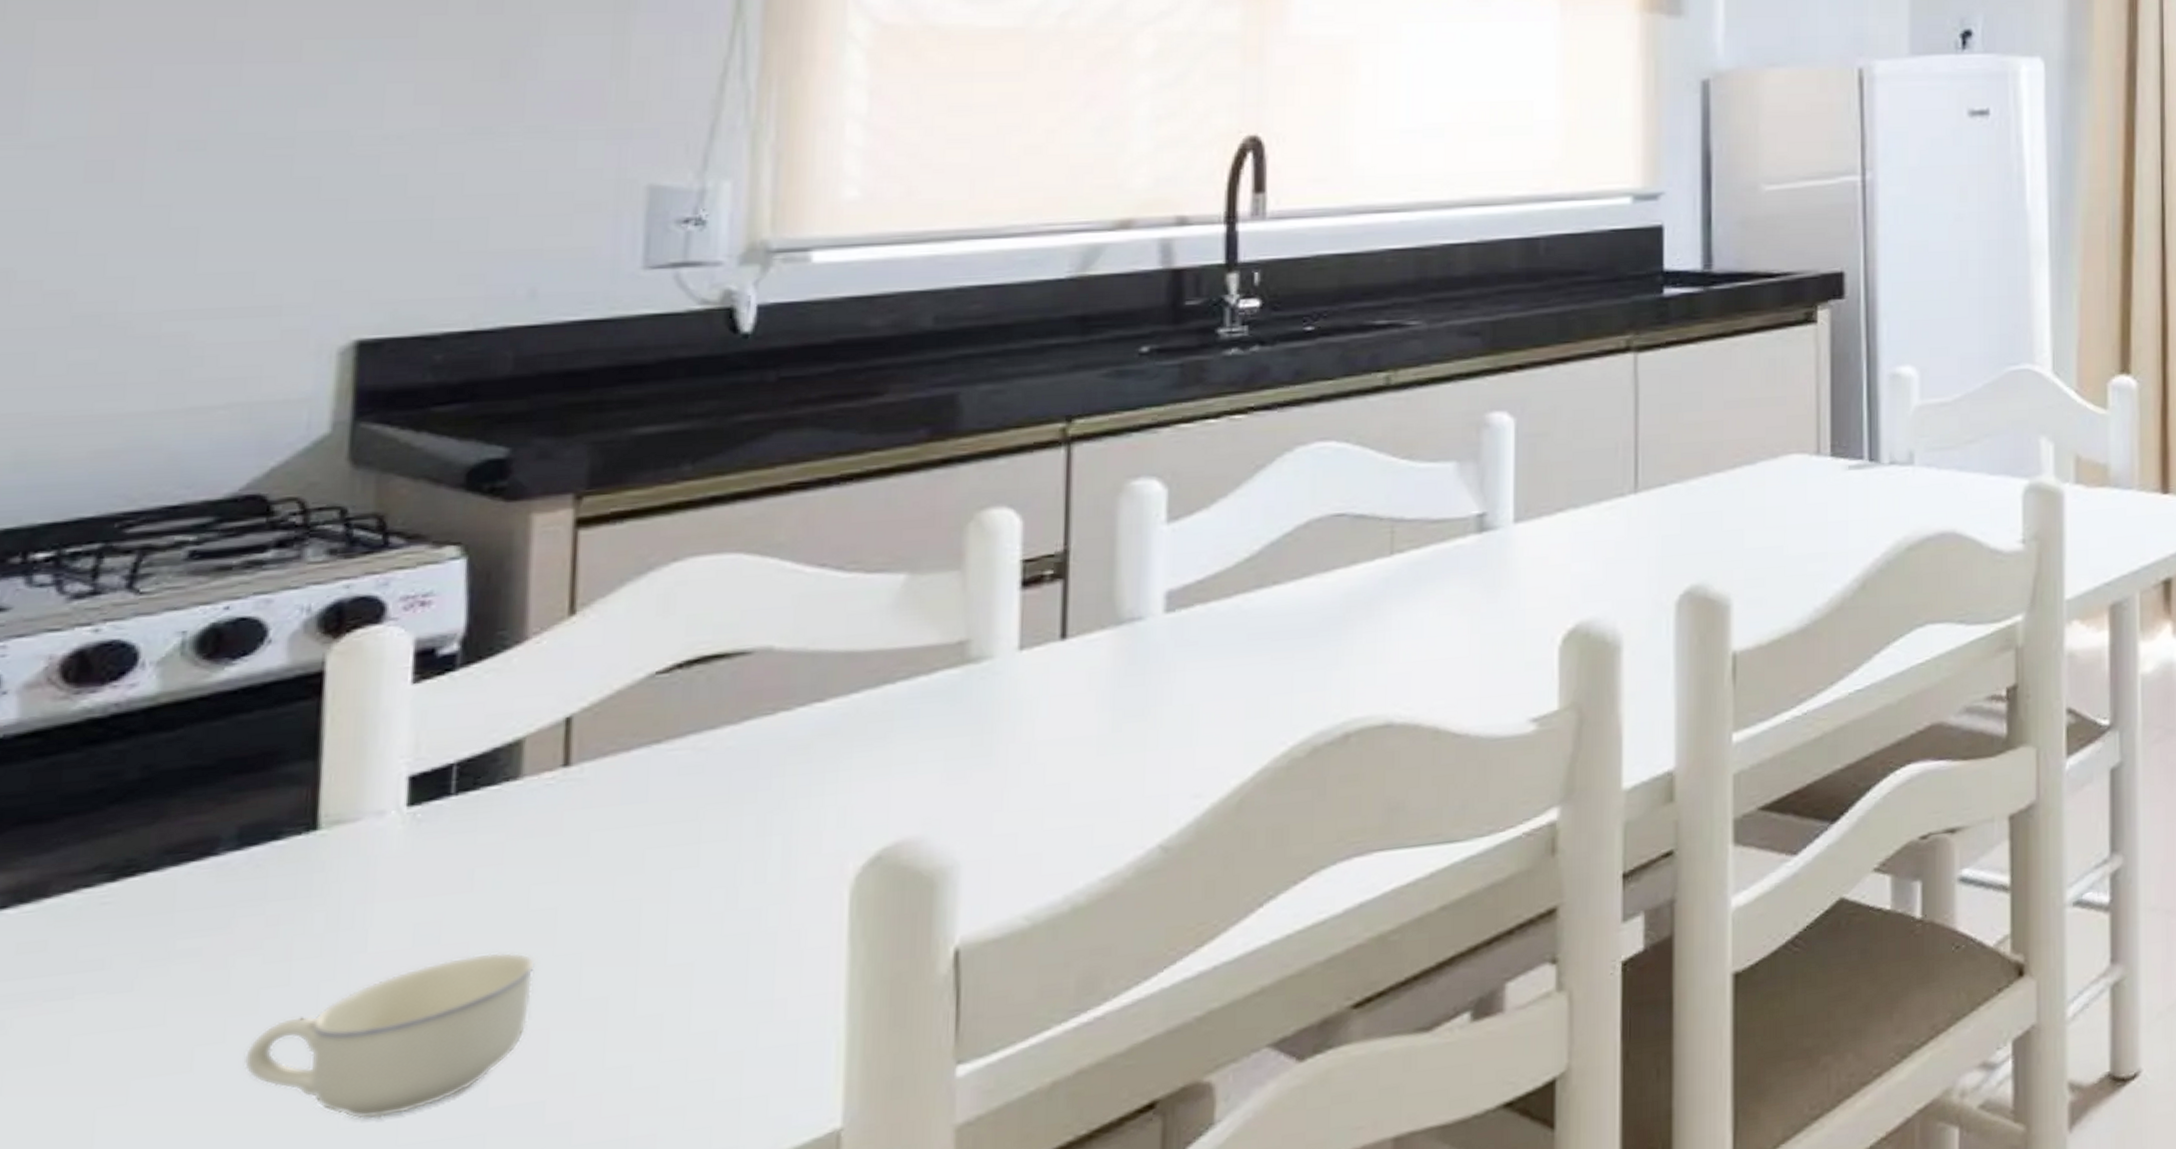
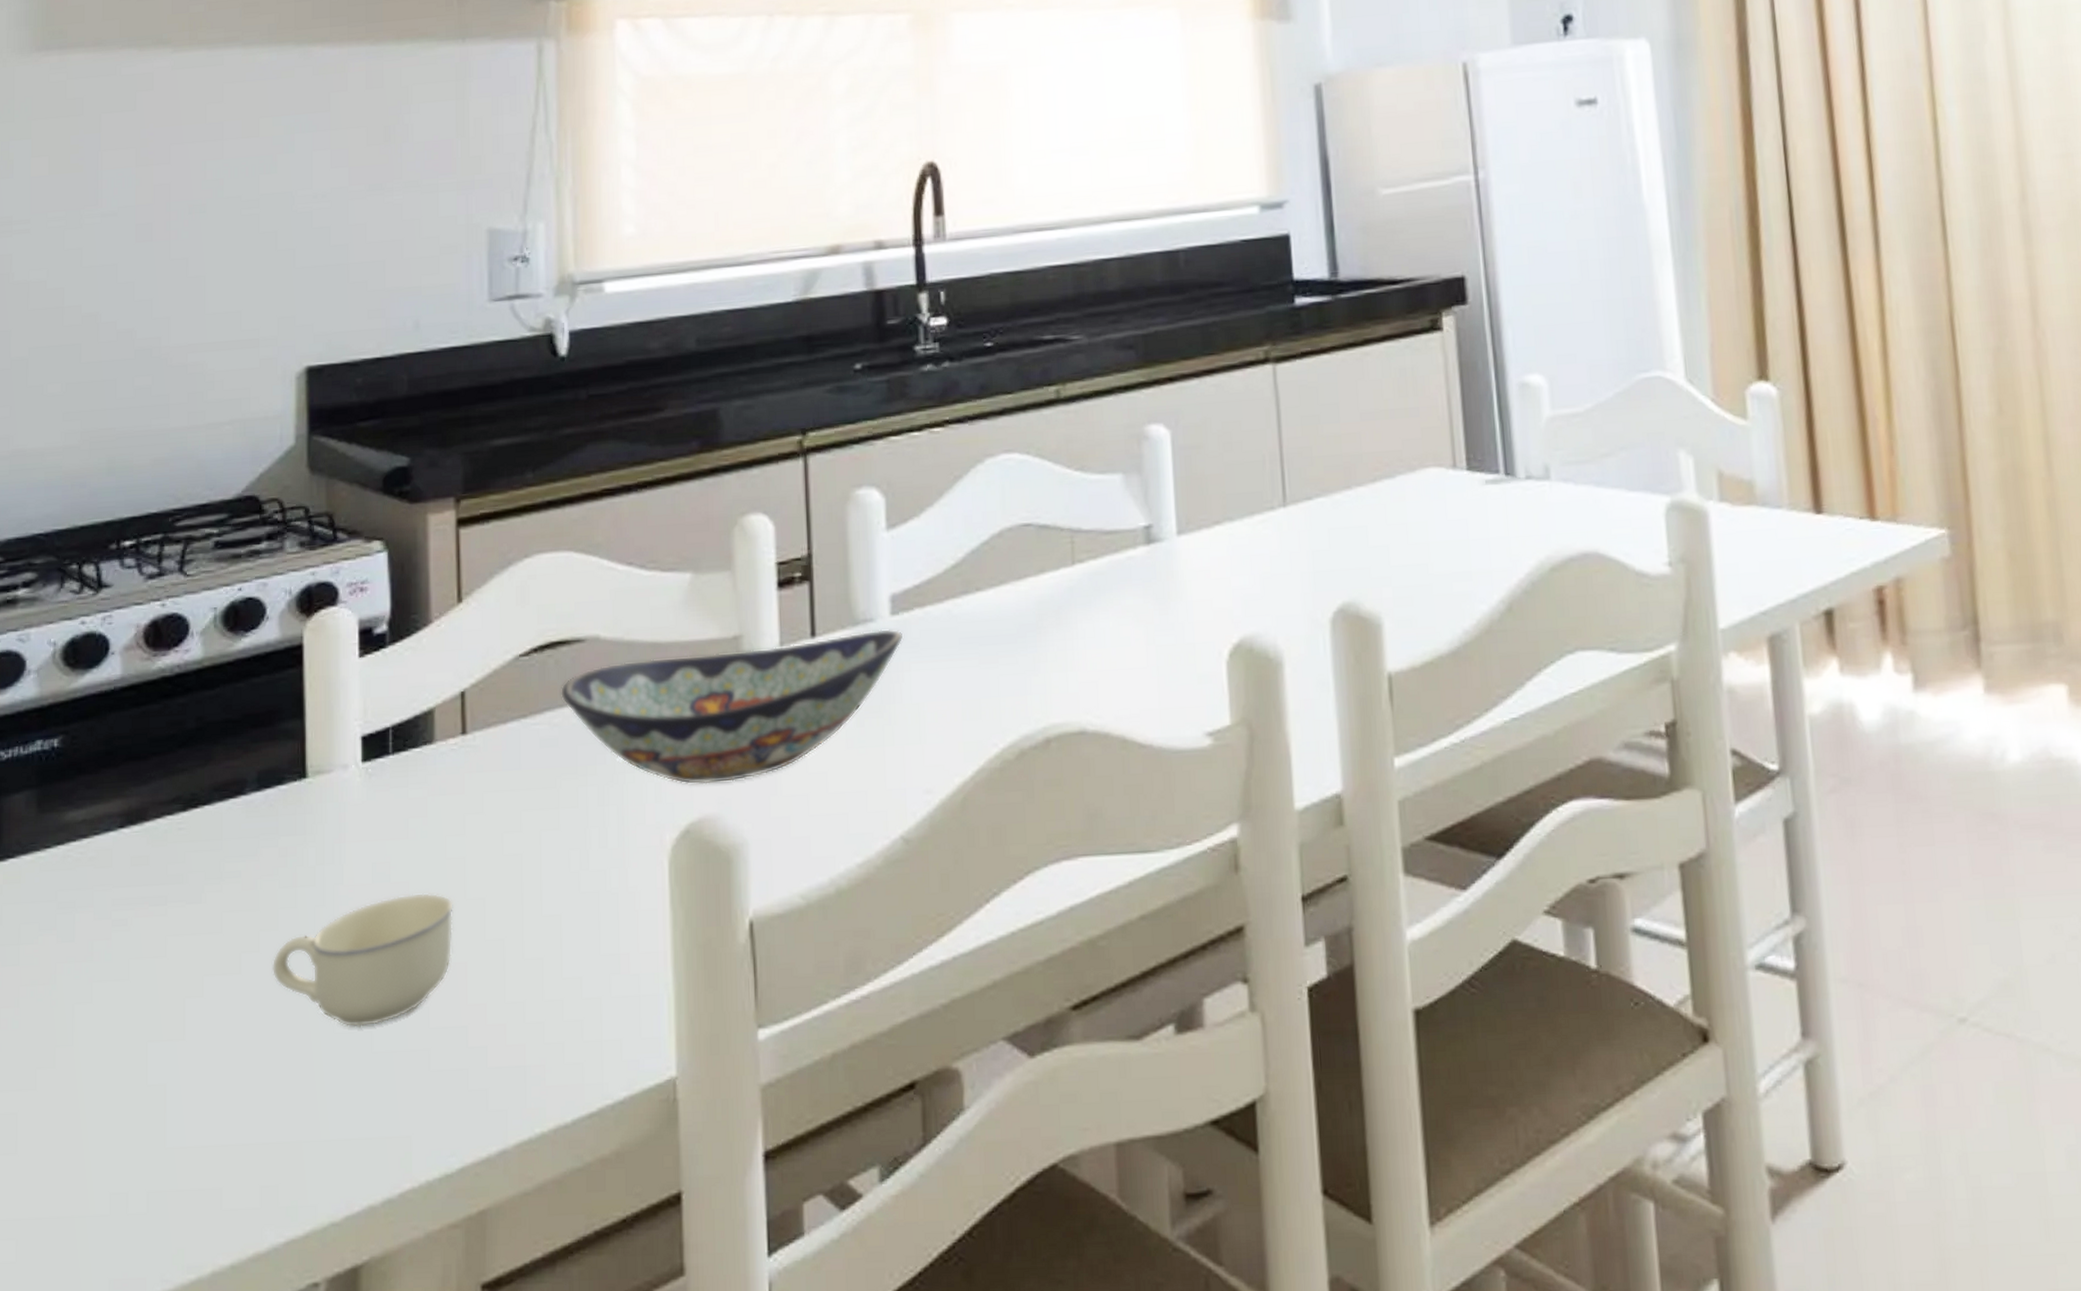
decorative bowl: none [711,627,1179,807] -> present [560,629,904,785]

